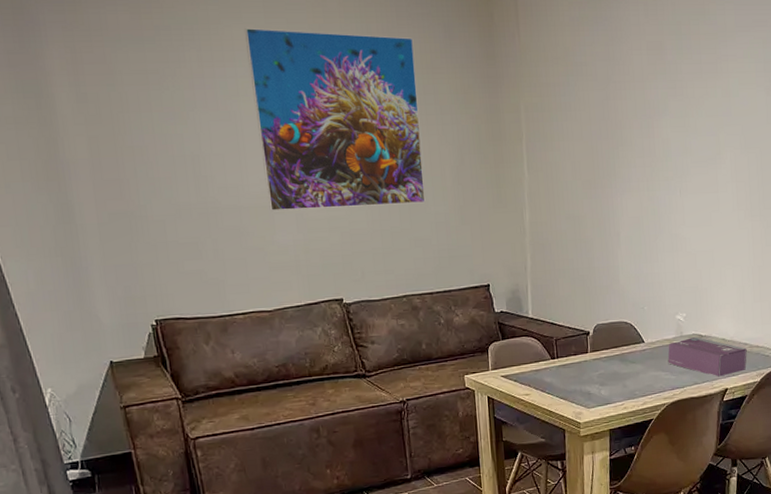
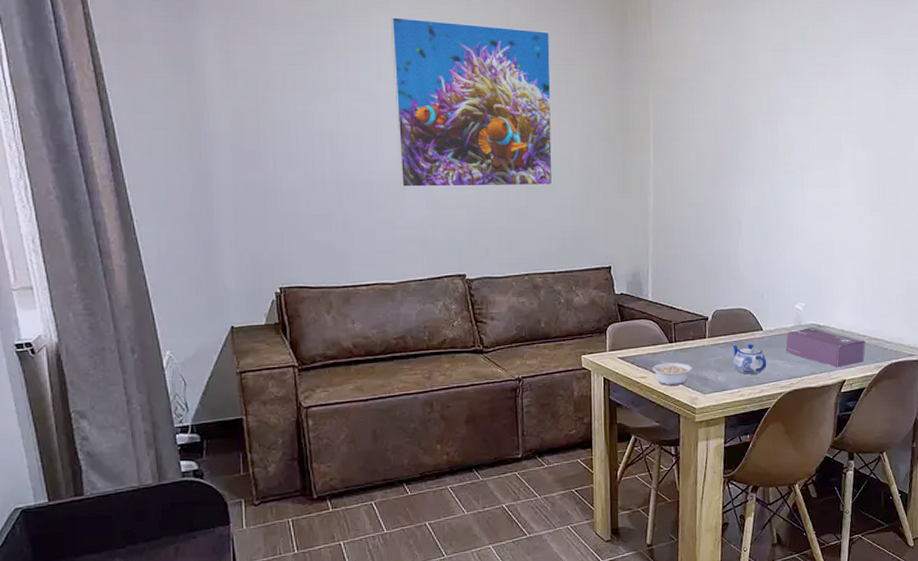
legume: none [528,378,576,402] -> present [645,362,693,386]
teapot: none [614,356,650,387] -> present [732,343,767,374]

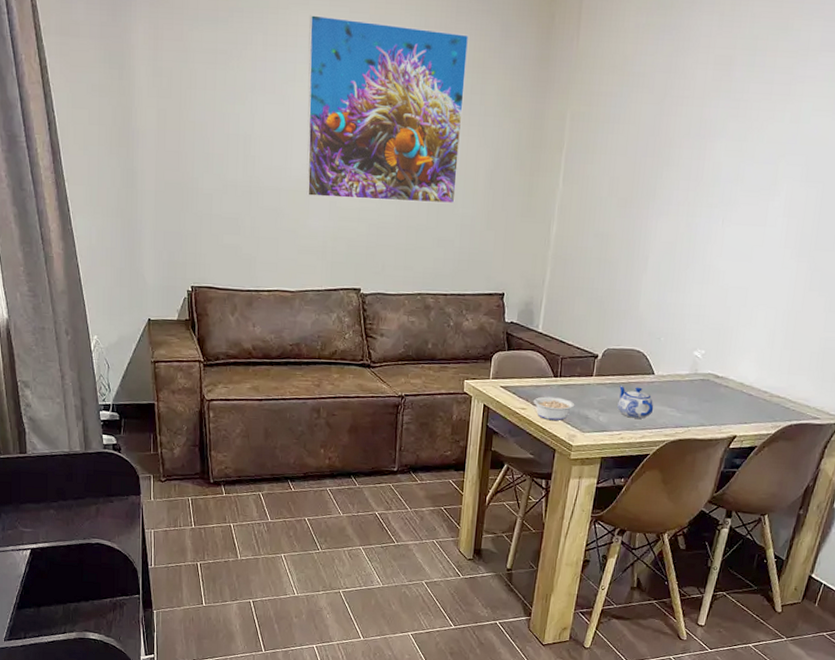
tissue box: present [785,326,866,368] -> none [676,376,766,422]

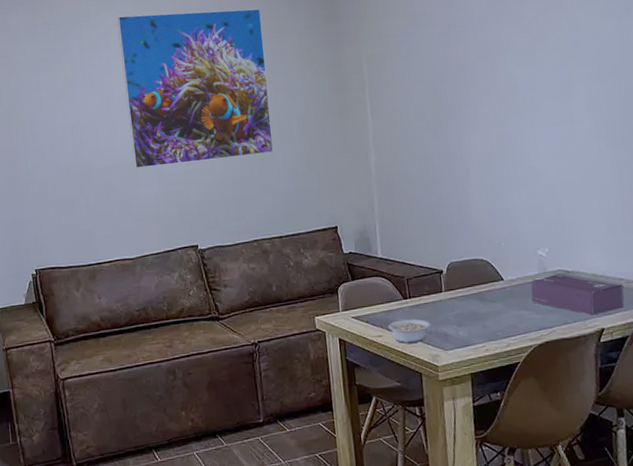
teapot: present [617,384,654,419] -> none [471,295,512,328]
tissue box: none [676,376,766,422] -> present [531,272,625,316]

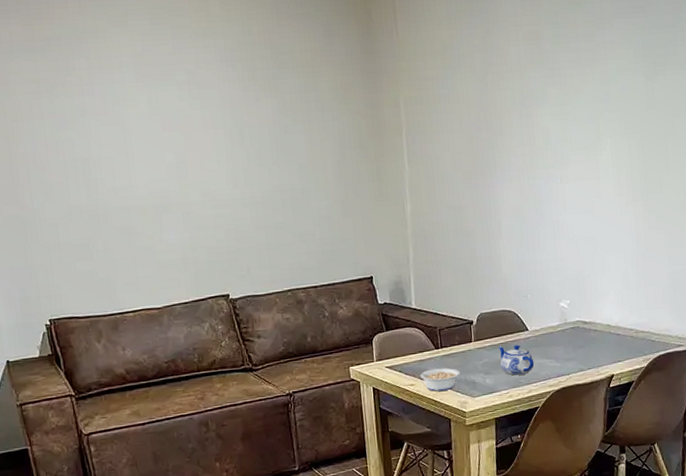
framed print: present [117,8,274,169] -> none [131,34,308,212]
teapot: none [471,295,512,328] -> present [498,344,535,376]
tissue box: present [531,272,625,316] -> none [552,323,633,363]

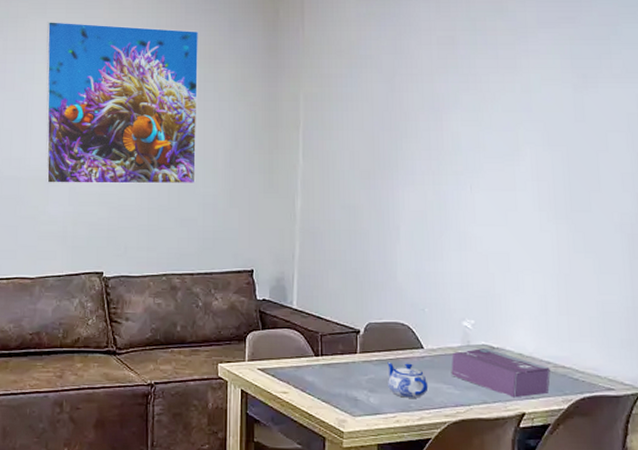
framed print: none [131,34,308,212] -> present [45,21,199,184]
legume: present [412,367,461,392] -> none [287,376,341,405]
tissue box: none [552,323,633,363] -> present [451,347,550,398]

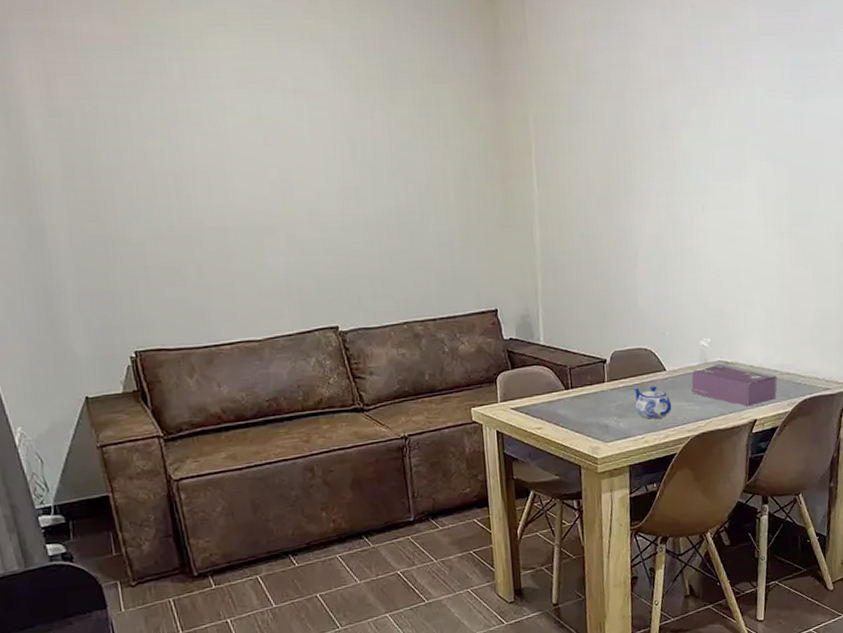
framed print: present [45,21,199,184] -> none [230,35,427,233]

